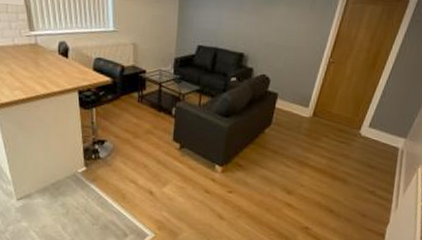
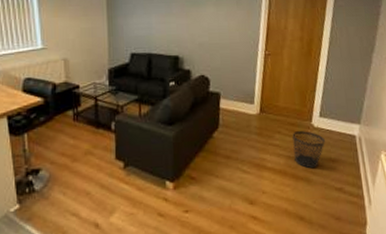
wastebasket: none [336,137,369,172] -> present [292,131,325,169]

